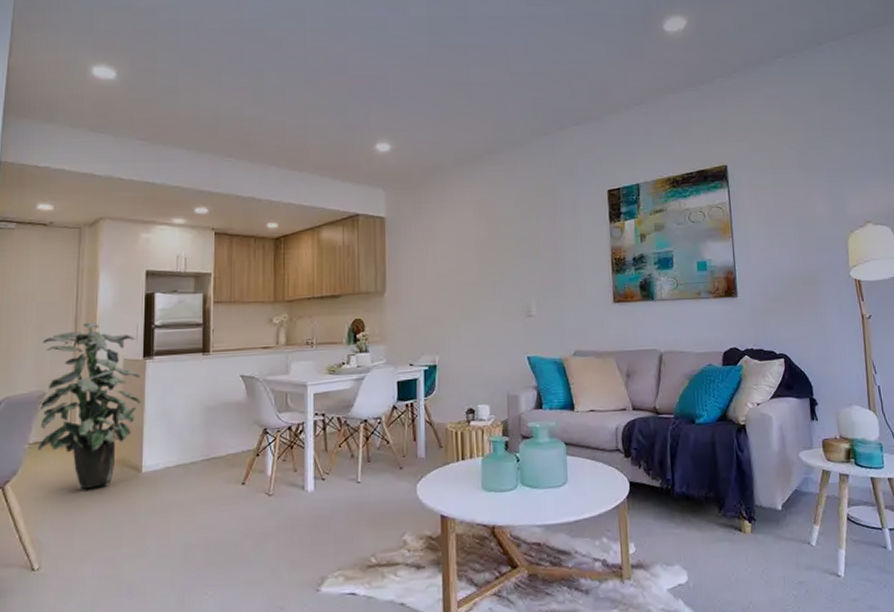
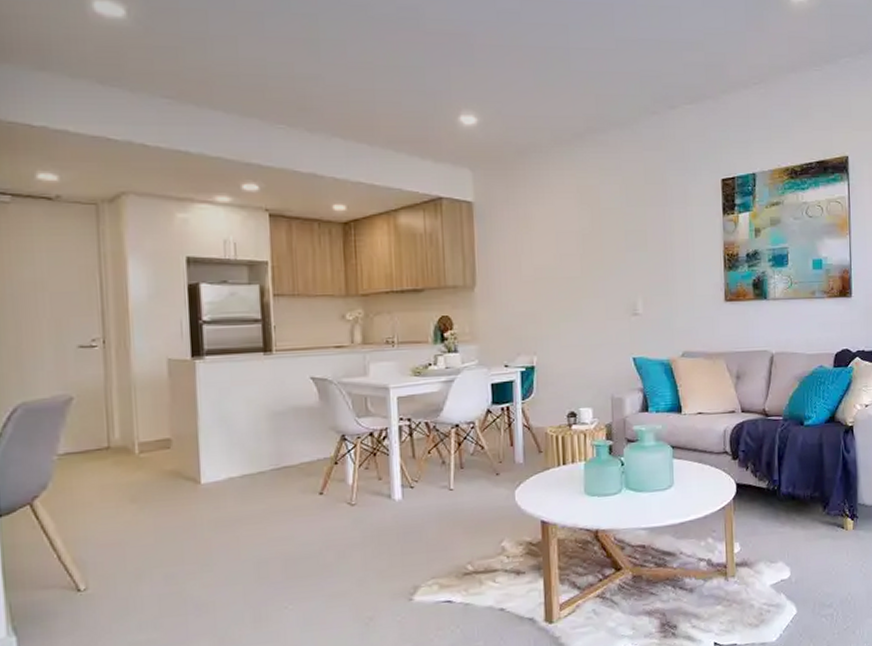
indoor plant: present [37,323,141,489] -> none [63,317,193,503]

